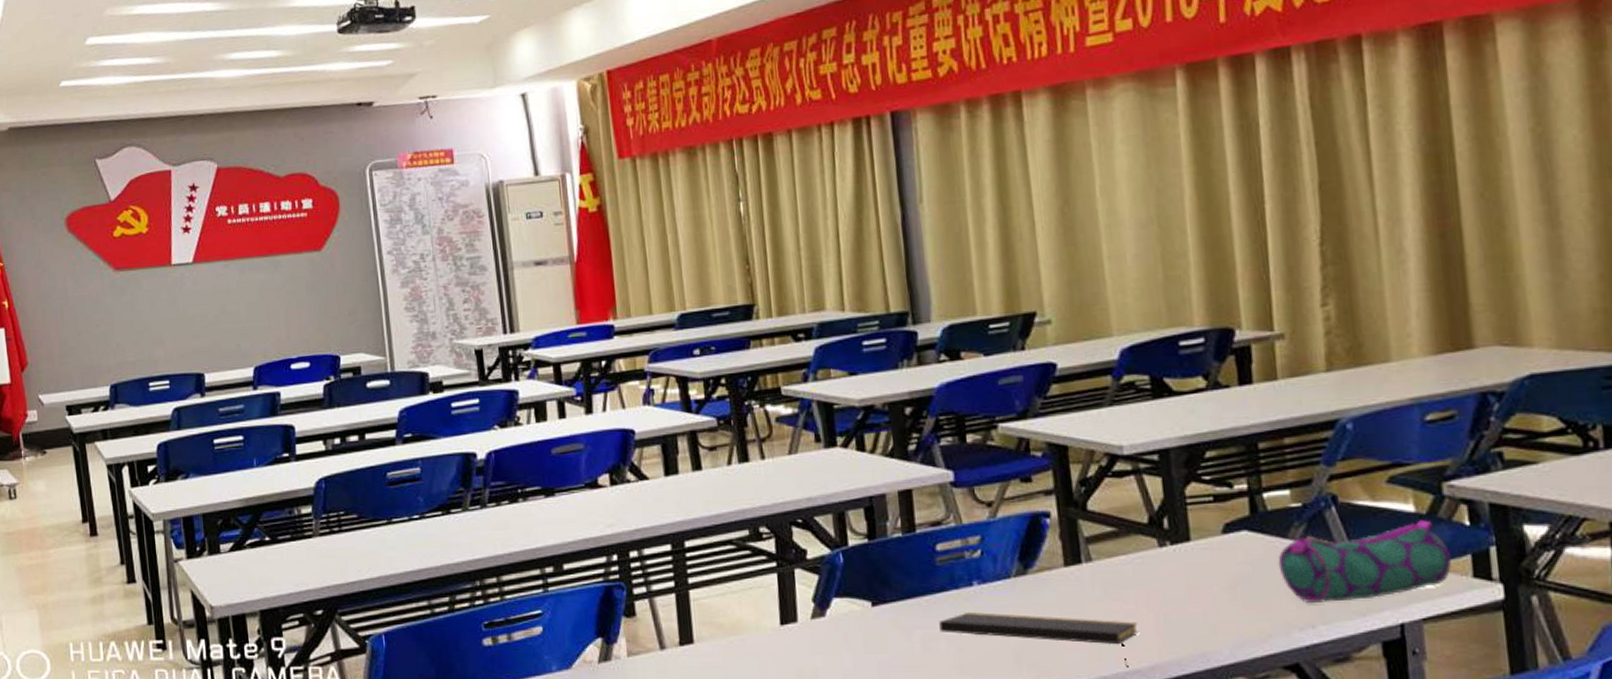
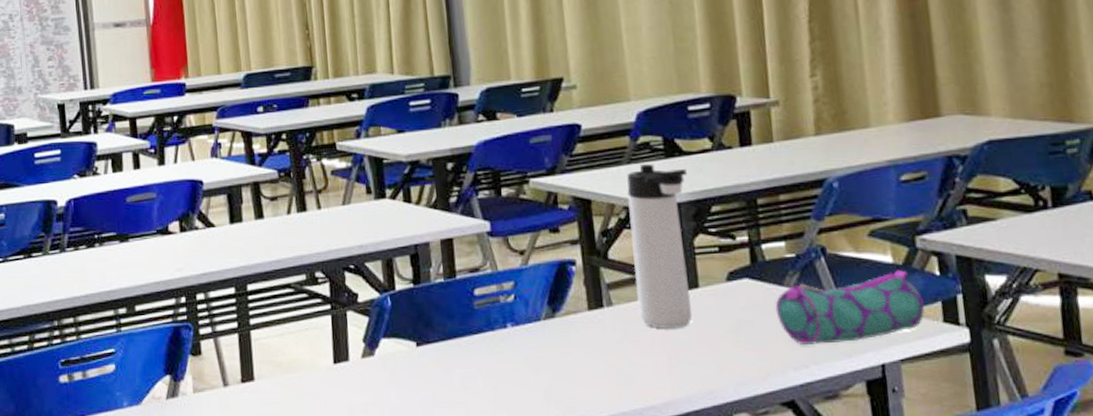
notepad: present [939,611,1138,667] -> none [477,351,654,404]
thermos bottle: none [1108,406,1183,586] -> present [626,164,693,329]

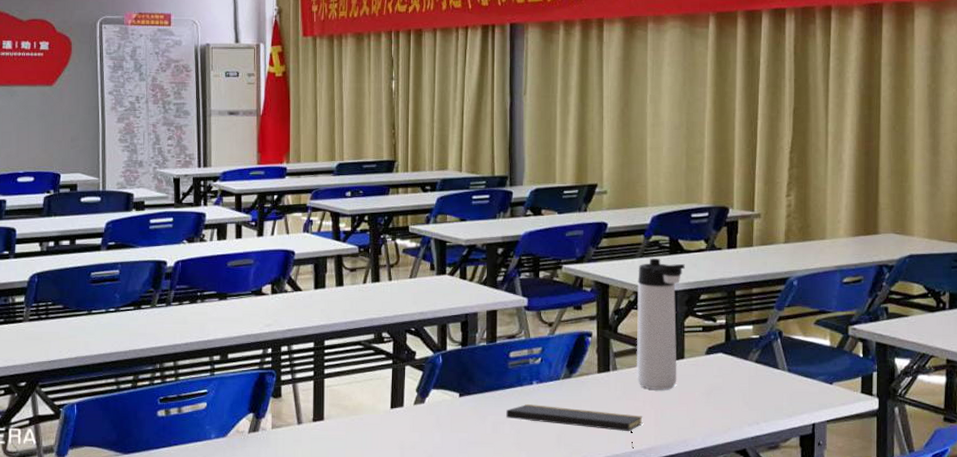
notepad: none [477,351,654,404] -> present [506,403,643,448]
pencil case: present [775,270,925,345] -> none [740,351,848,407]

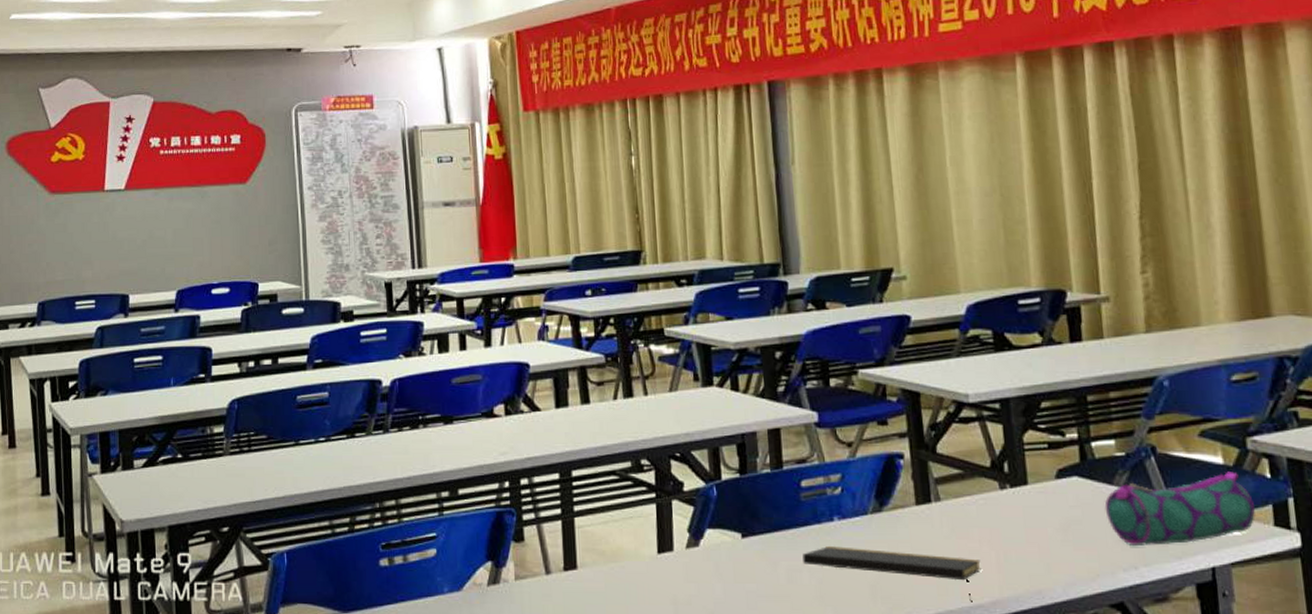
thermos bottle: present [637,258,685,390] -> none [955,358,1021,525]
pencil case: none [740,351,848,407] -> present [1104,471,1256,545]

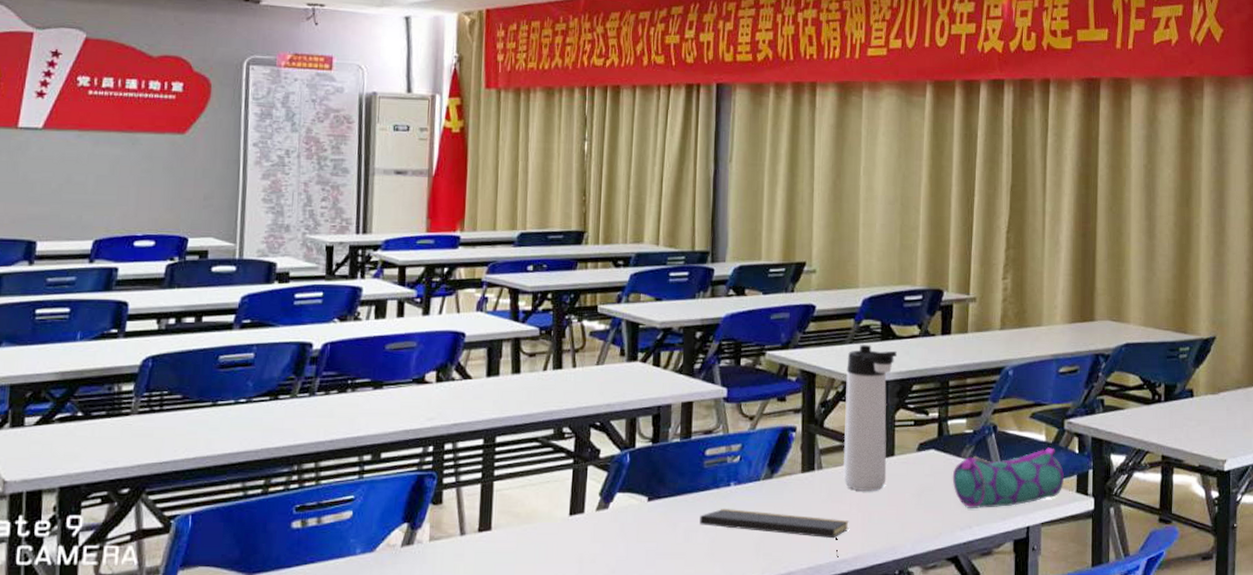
thermos bottle: none [955,358,1021,525] -> present [843,345,897,491]

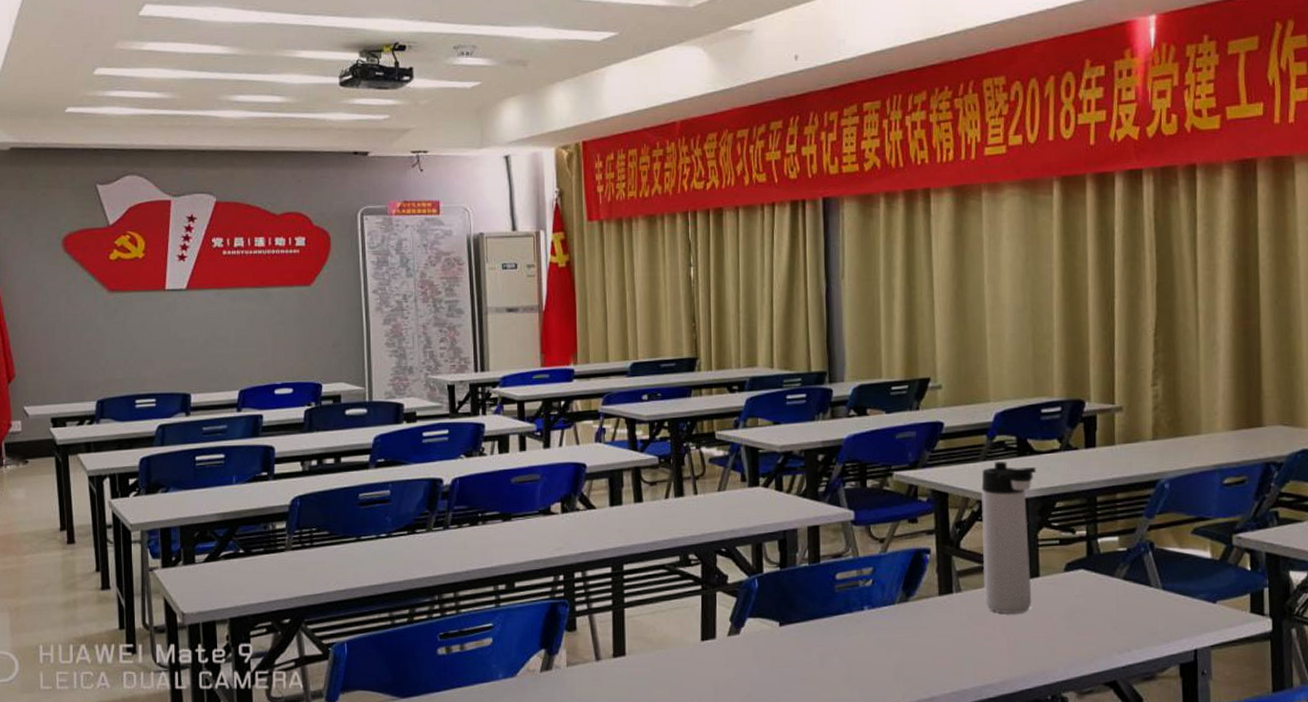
notepad: present [700,508,849,557] -> none [834,632,994,682]
pencil case: present [952,447,1064,508] -> none [1105,565,1235,631]

